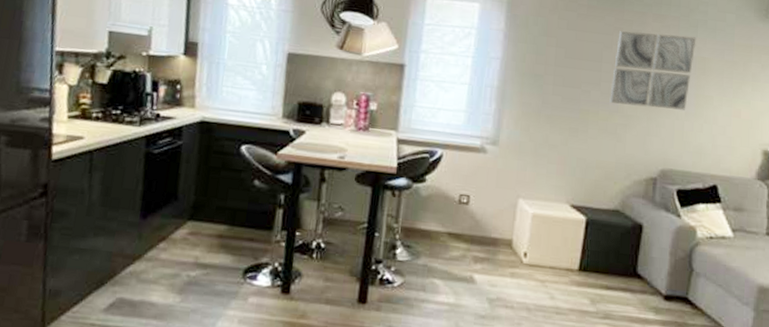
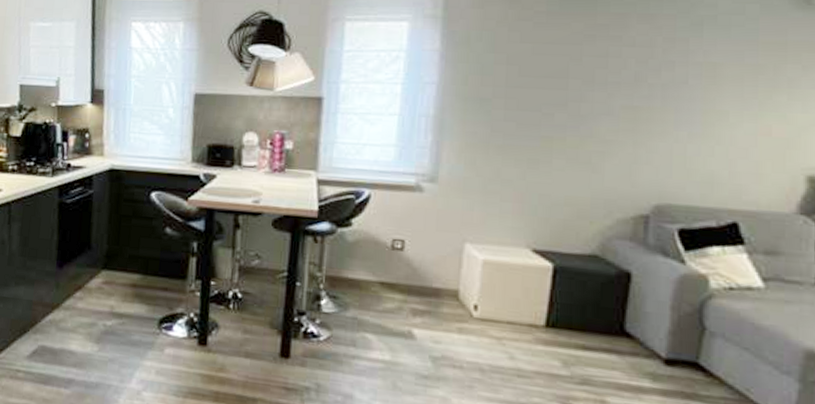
wall art: present [609,31,697,110] -> none [580,37,702,130]

